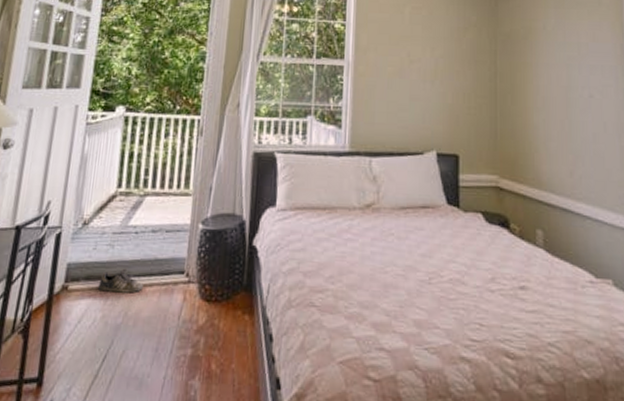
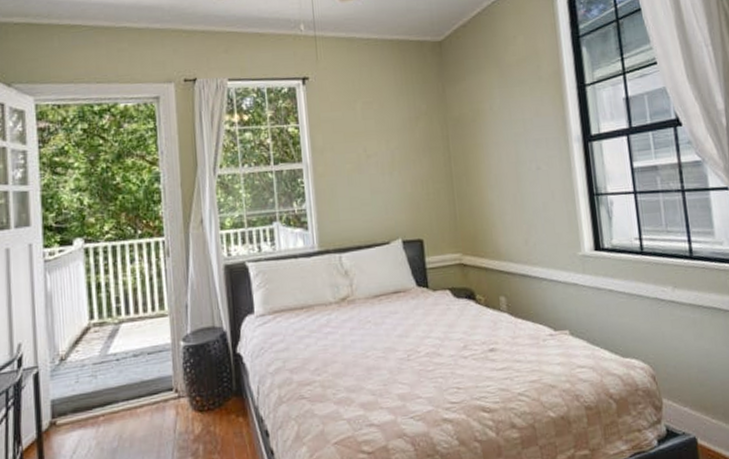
shoe: present [97,268,143,294] -> none [87,395,133,421]

